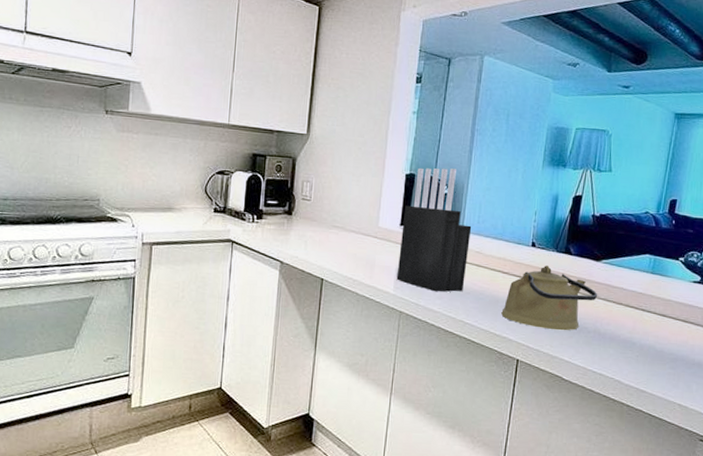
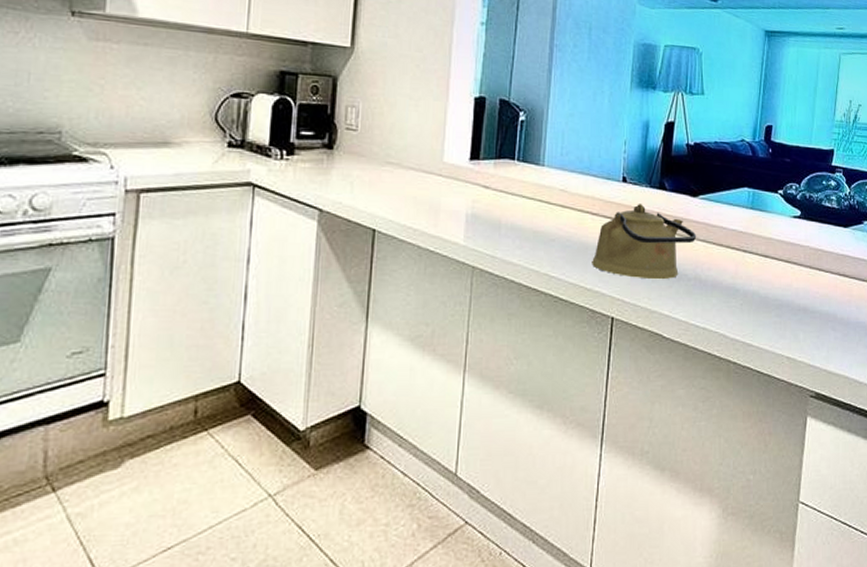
knife block: present [396,167,472,292] -> none [467,89,554,241]

